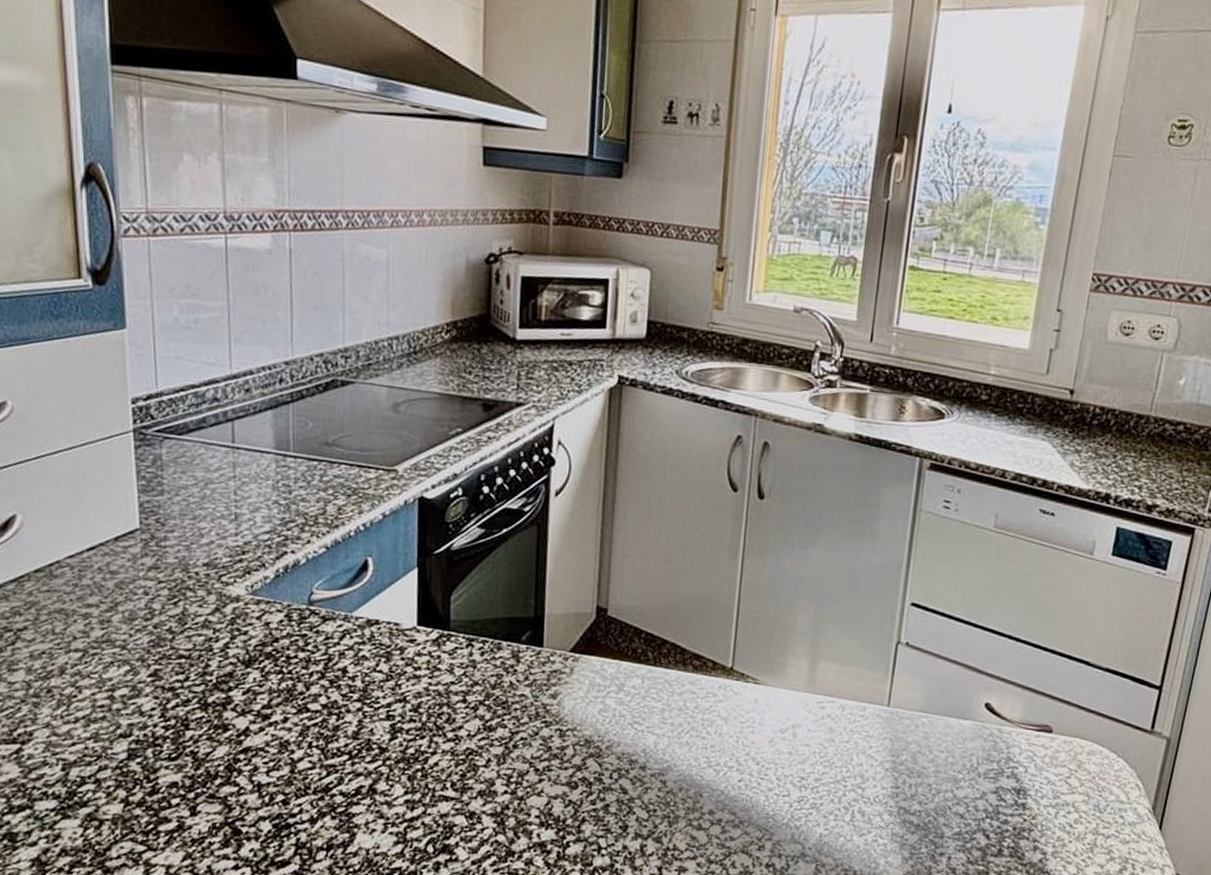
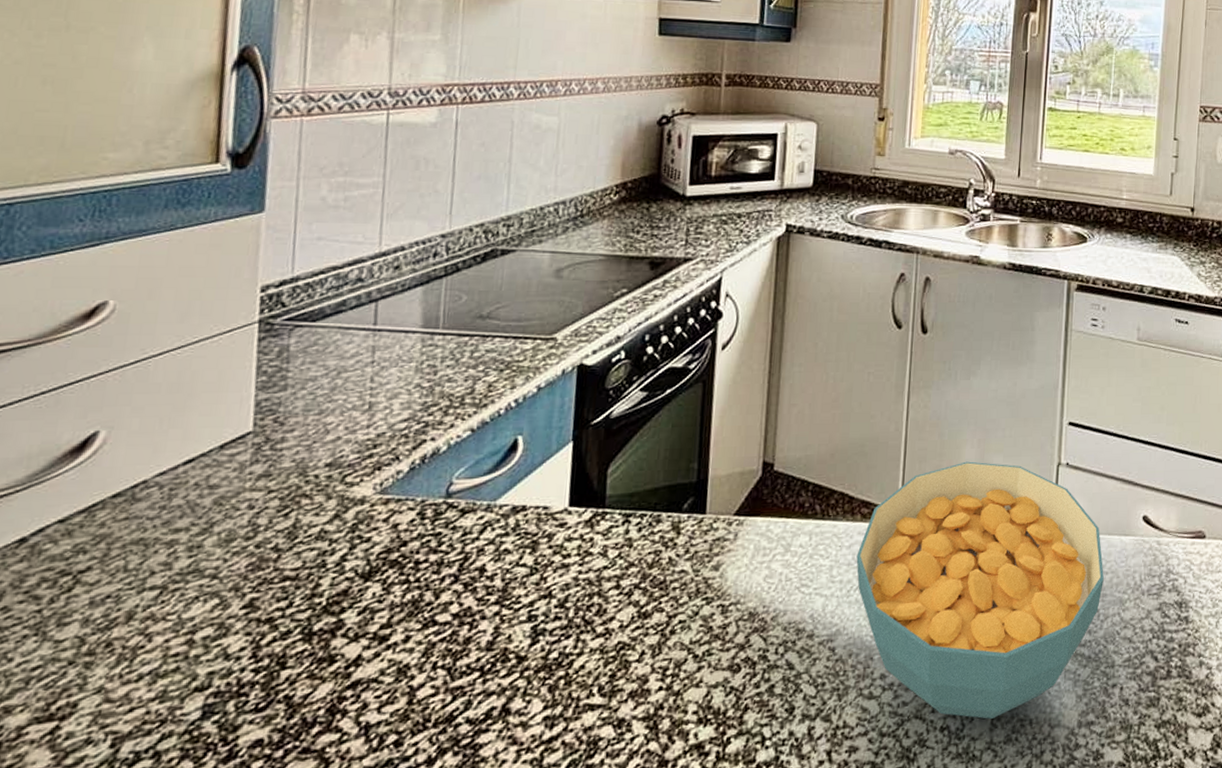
cereal bowl: none [687,629,939,864] -> present [856,461,1104,719]

